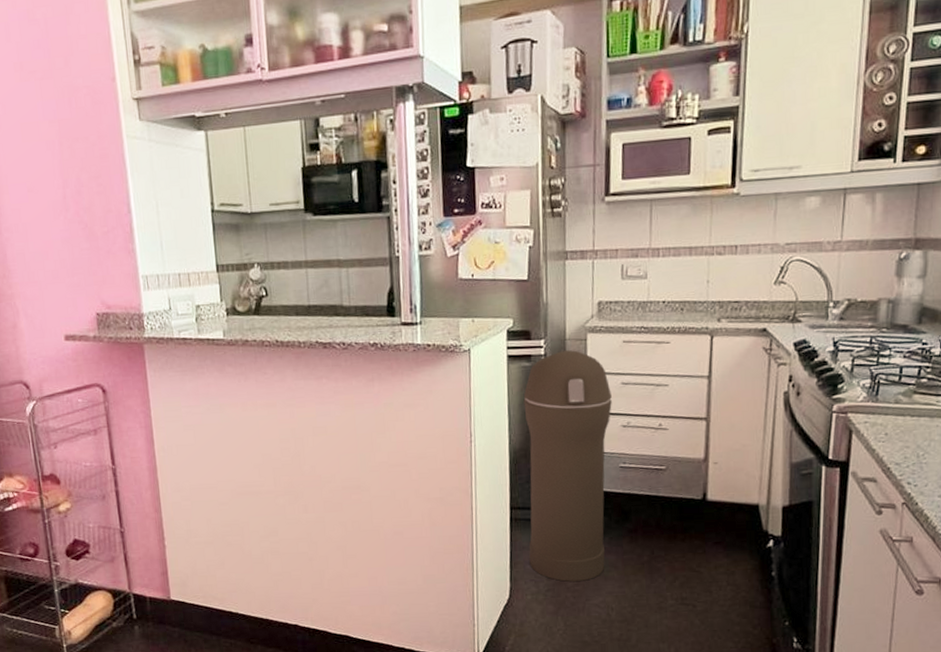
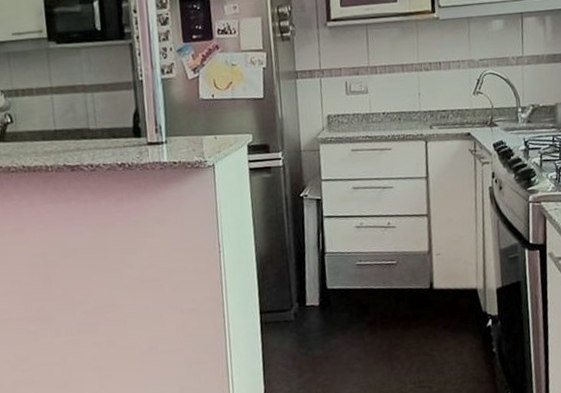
trash can: present [523,350,612,582] -> none [266,160,350,378]

